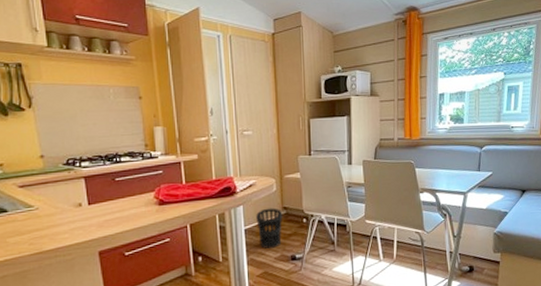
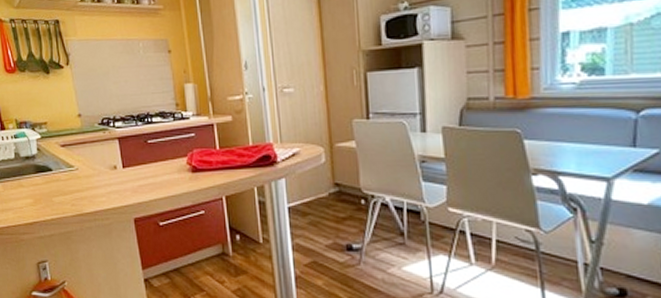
wastebasket: present [256,208,283,249] -> none [301,183,335,233]

